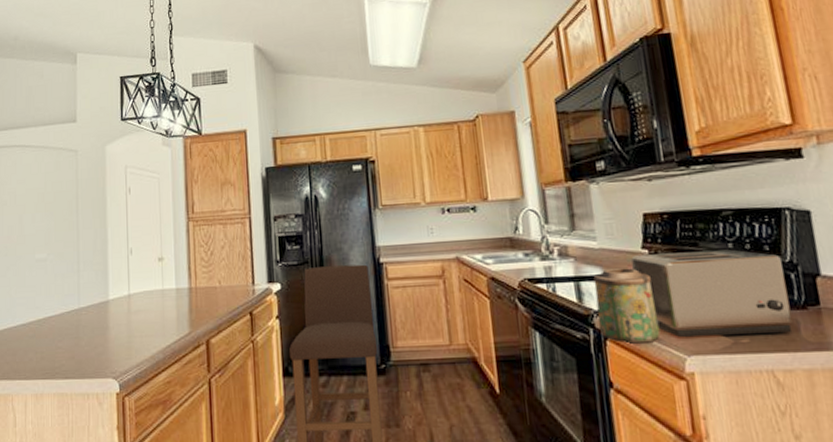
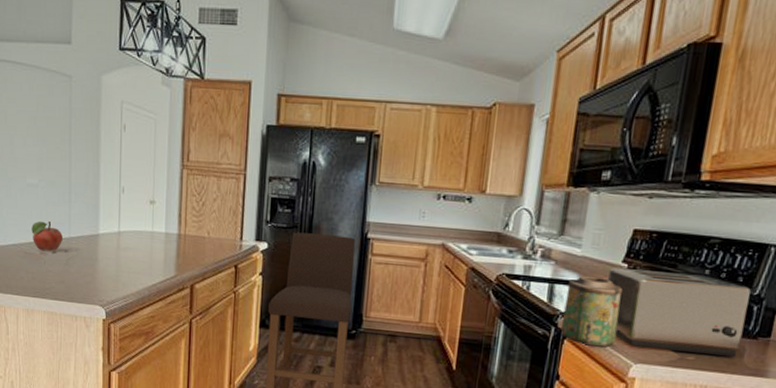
fruit: none [40,295,73,327] -> present [32,221,64,252]

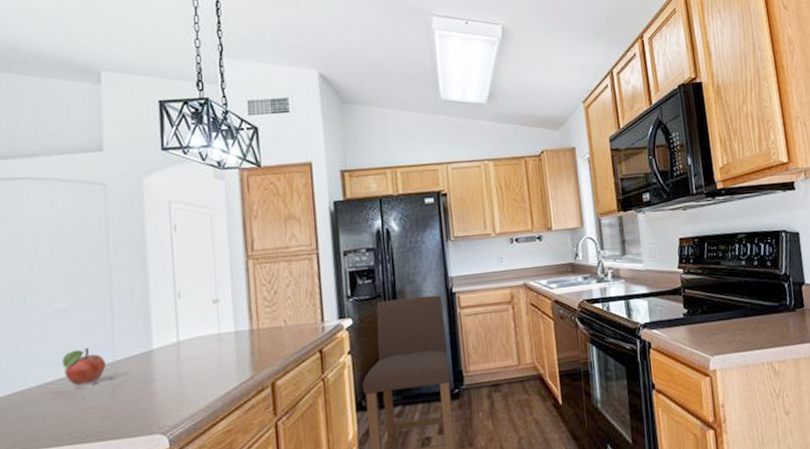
canister: present [560,276,622,347] -> none [640,285,692,350]
toaster: present [608,267,751,358] -> none [670,266,786,342]

